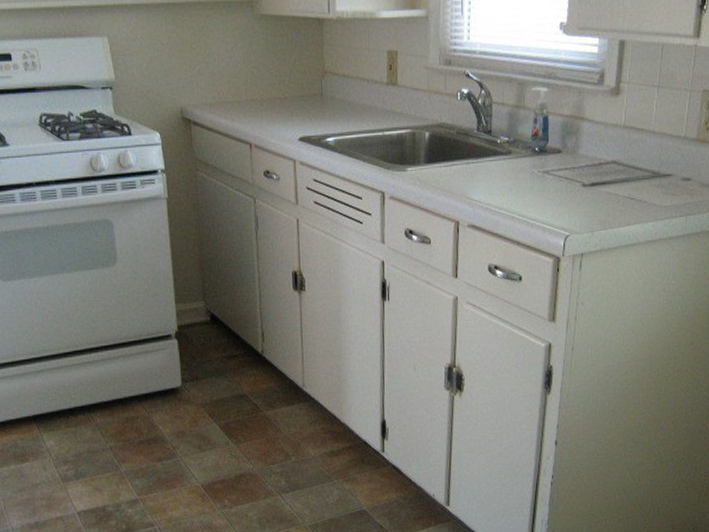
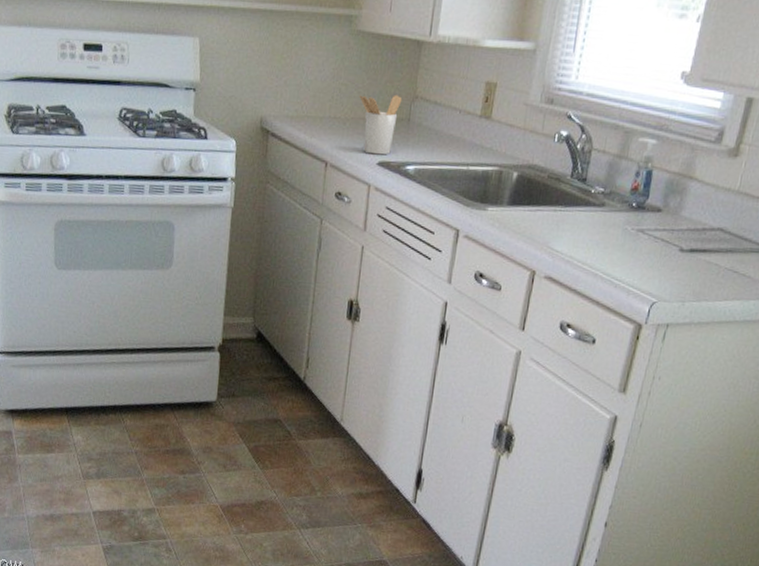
utensil holder: none [272,72,313,131] -> present [359,94,402,155]

